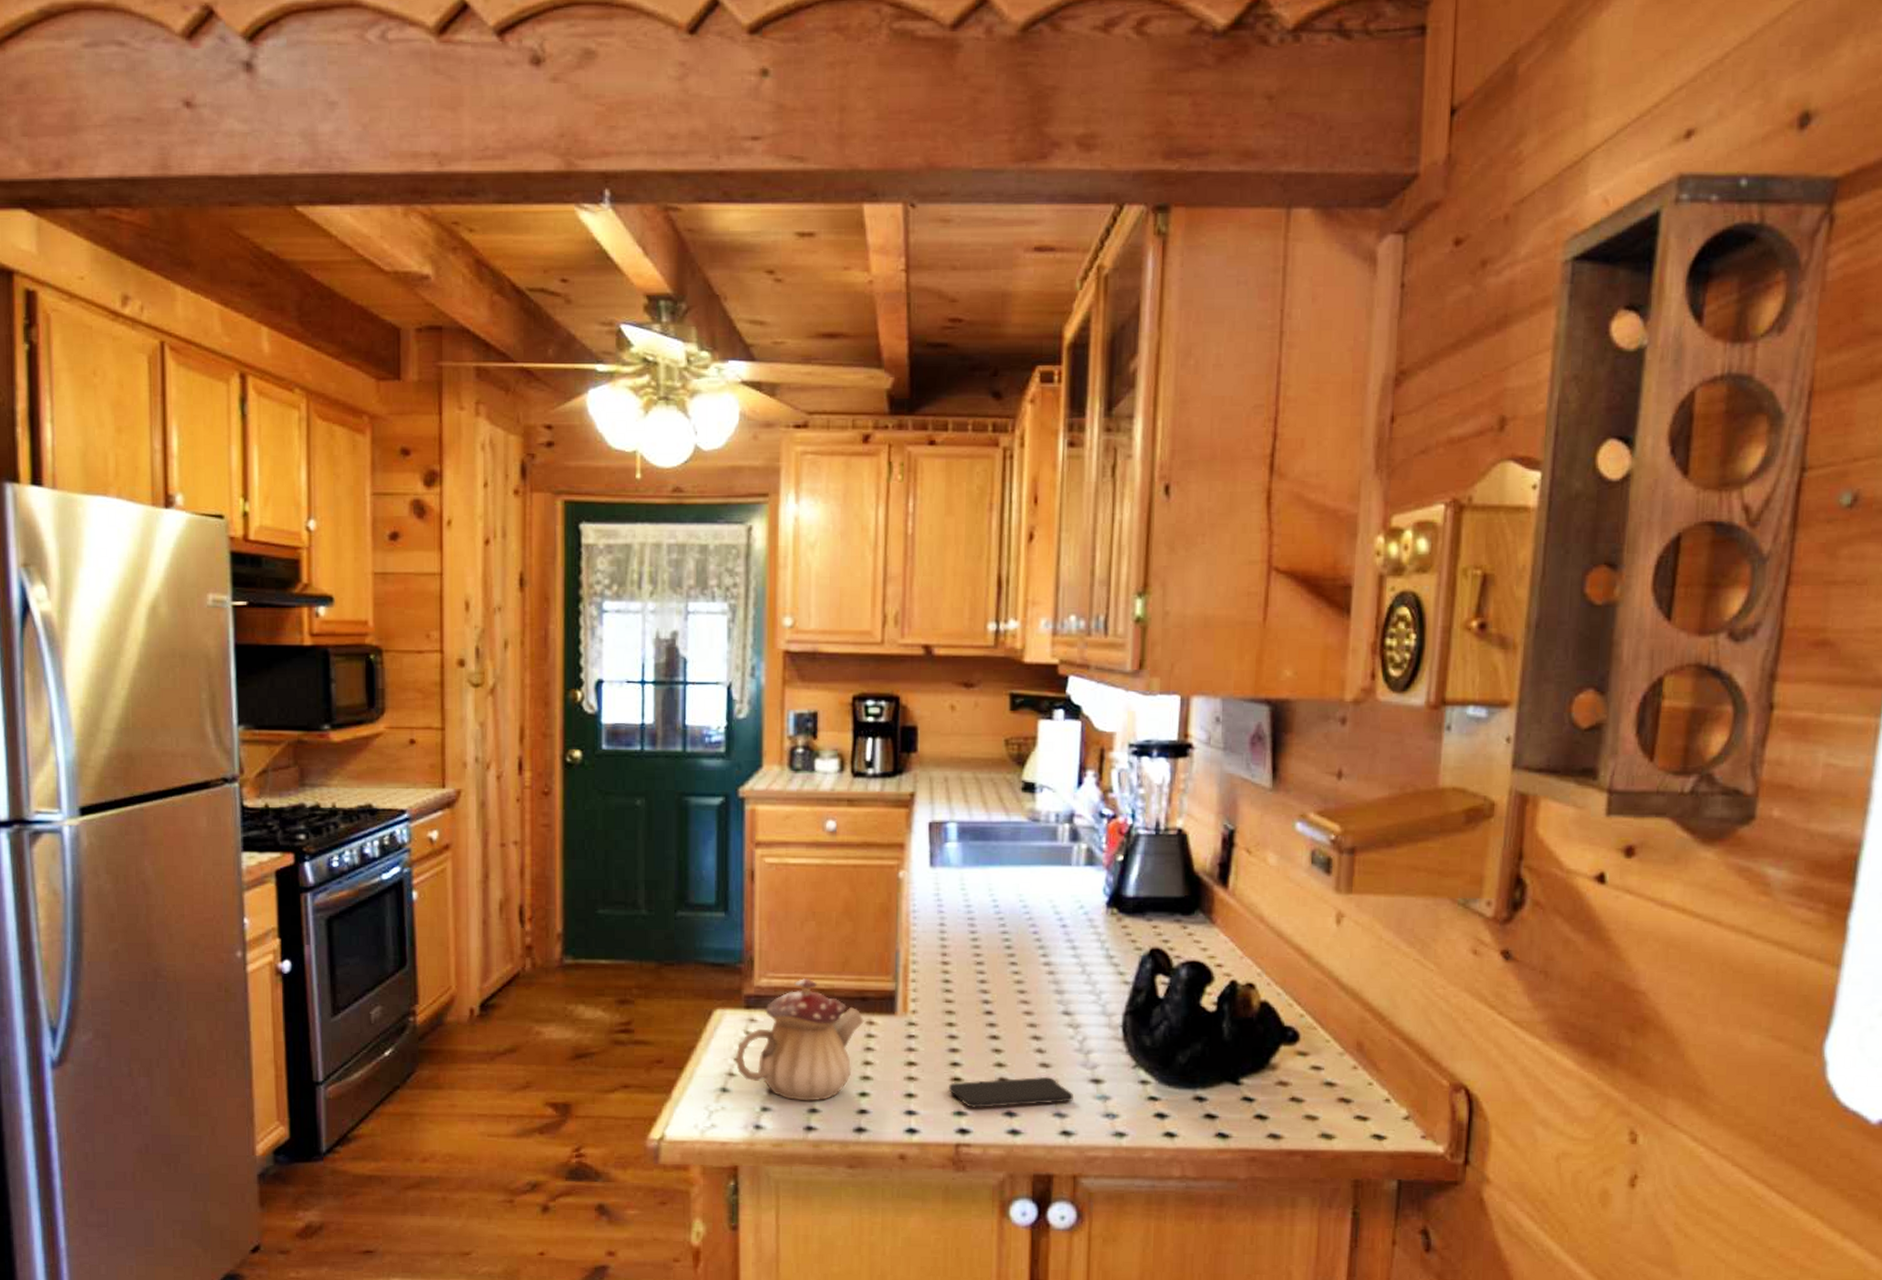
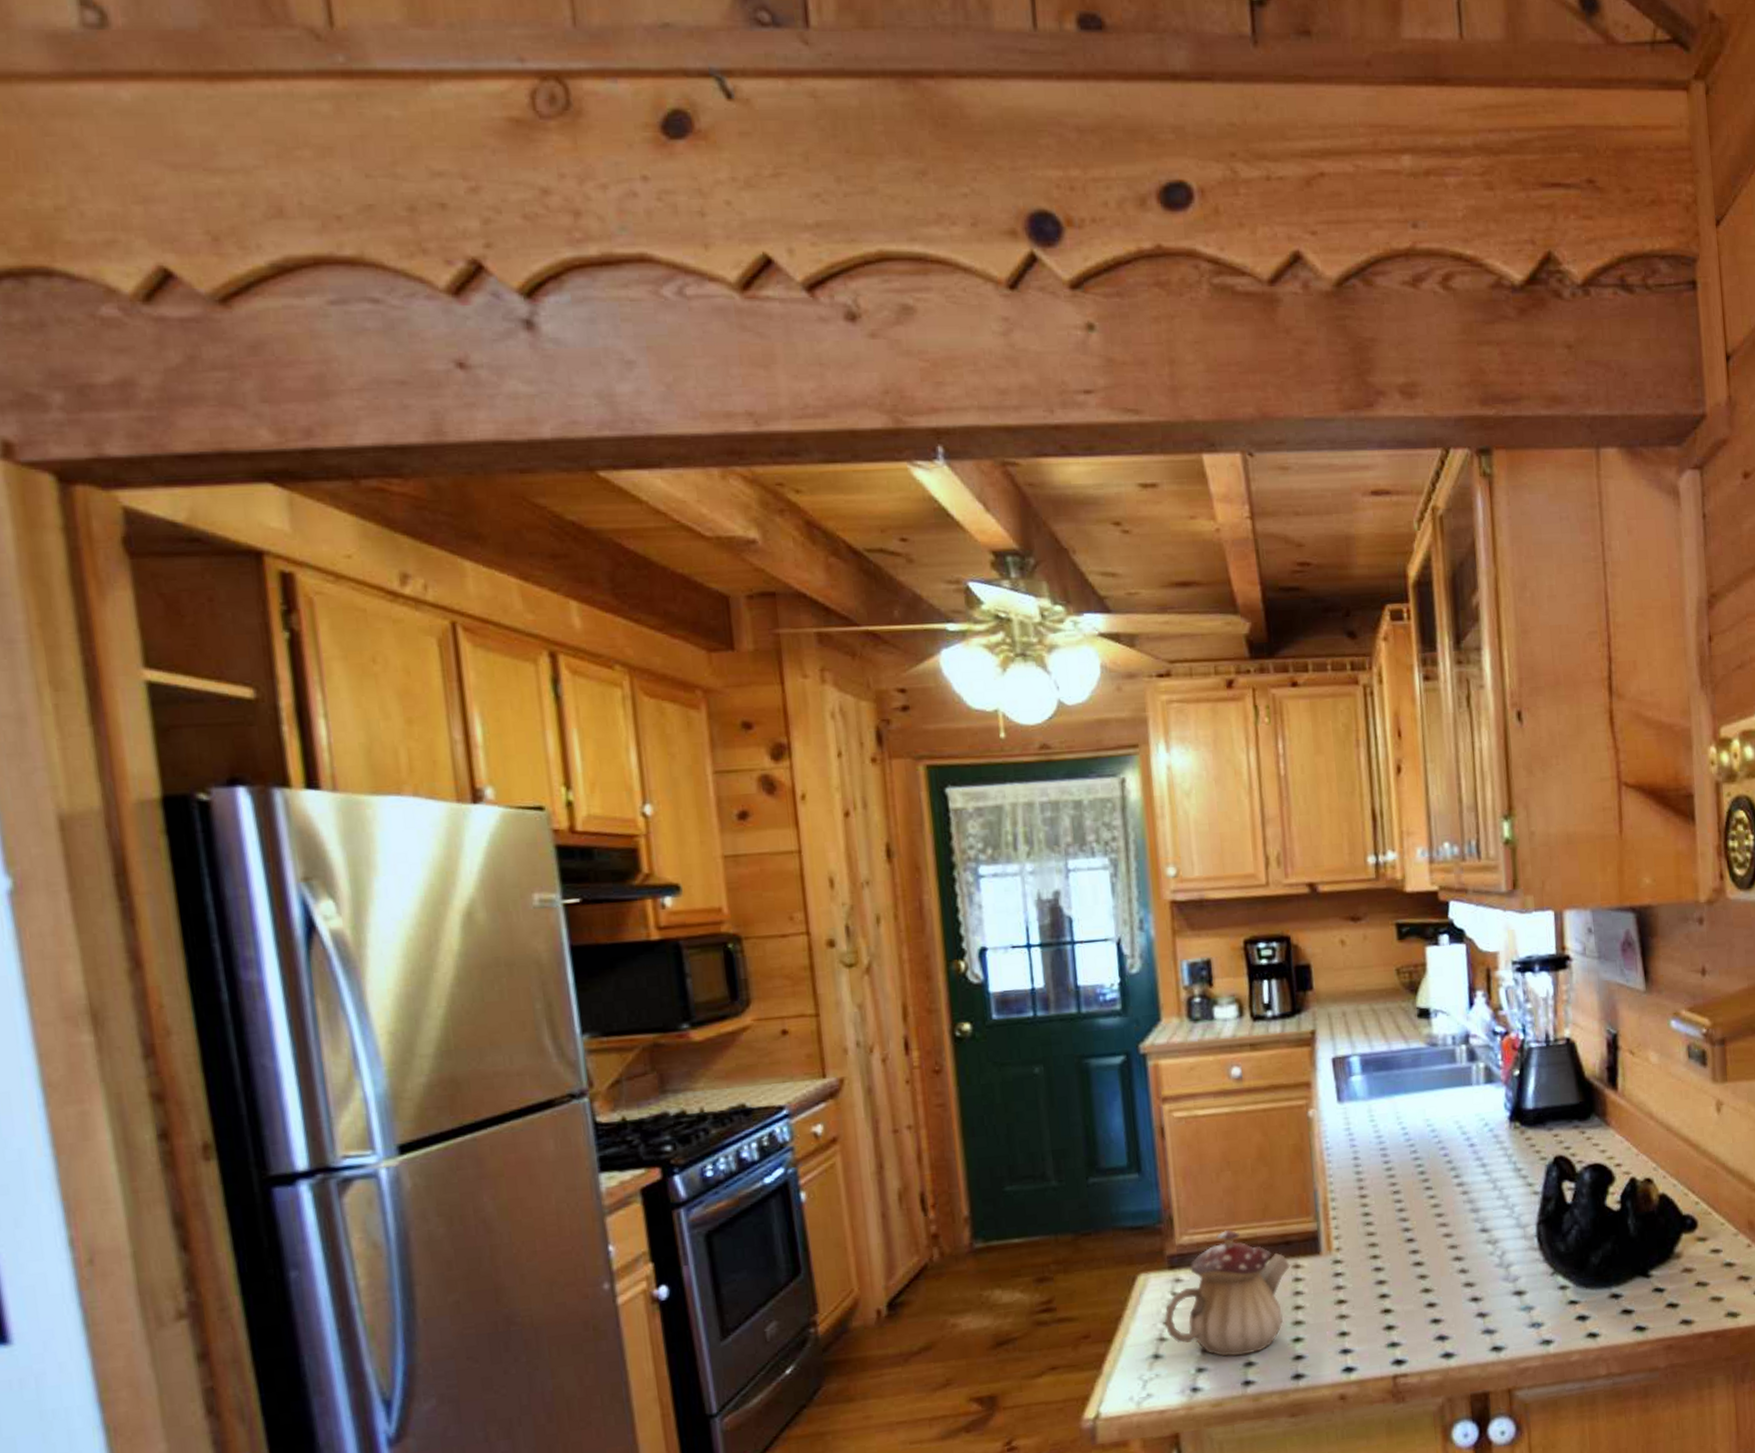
smartphone: present [949,1076,1073,1108] -> none [1380,1296,1500,1338]

